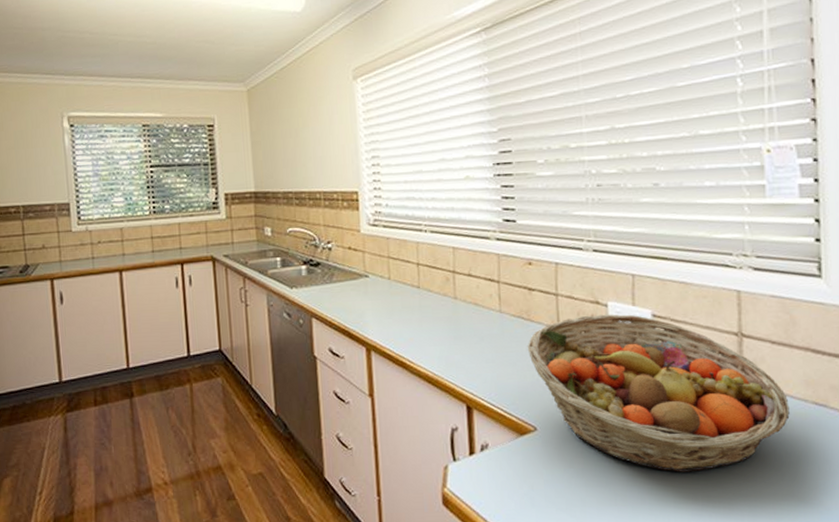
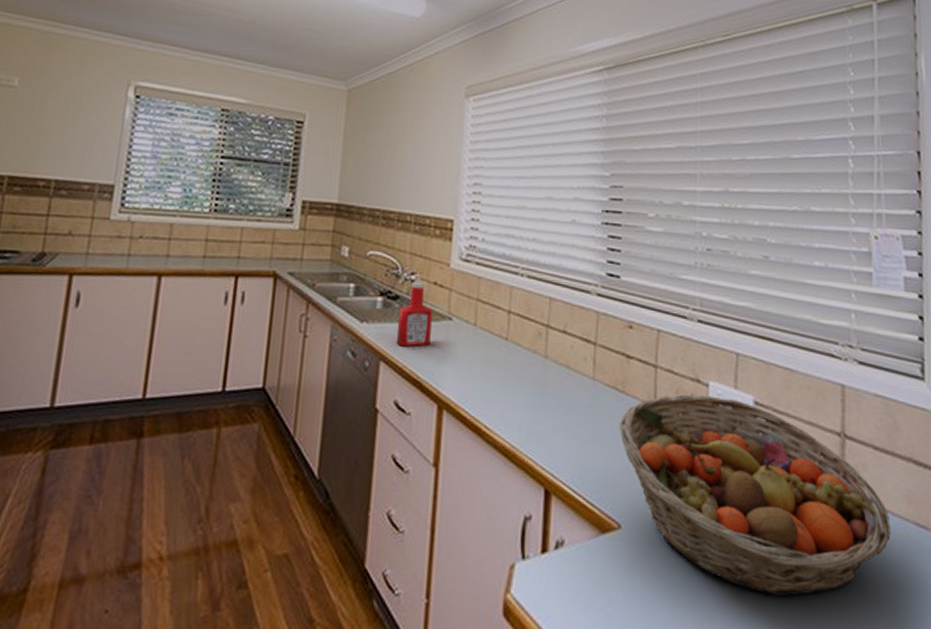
ketchup bottle: none [321,248,352,304] -> present [396,281,432,347]

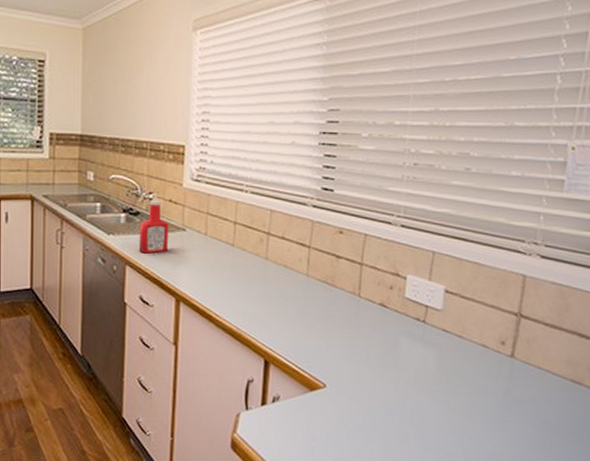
fruit basket: present [619,394,891,596] -> none [327,285,550,433]

